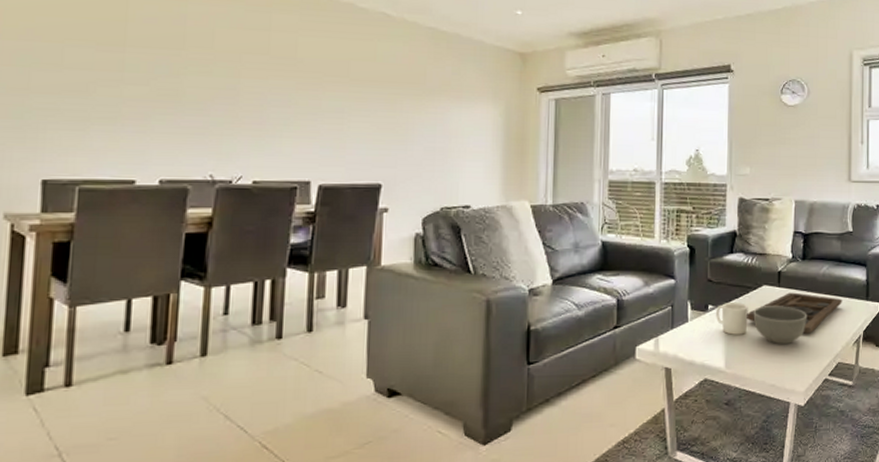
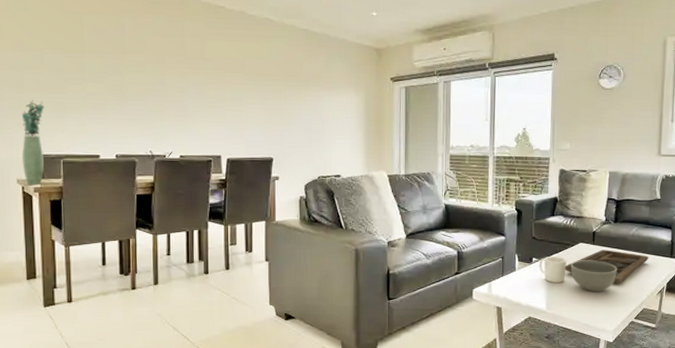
vase: none [14,106,60,222] -> present [21,100,45,186]

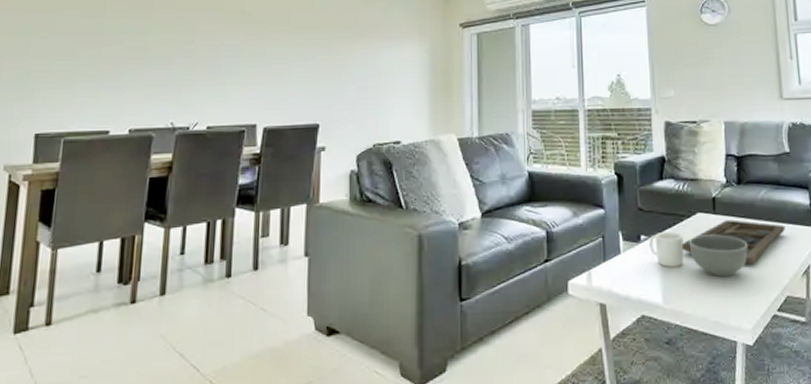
vase: present [21,100,45,186] -> none [13,68,51,173]

